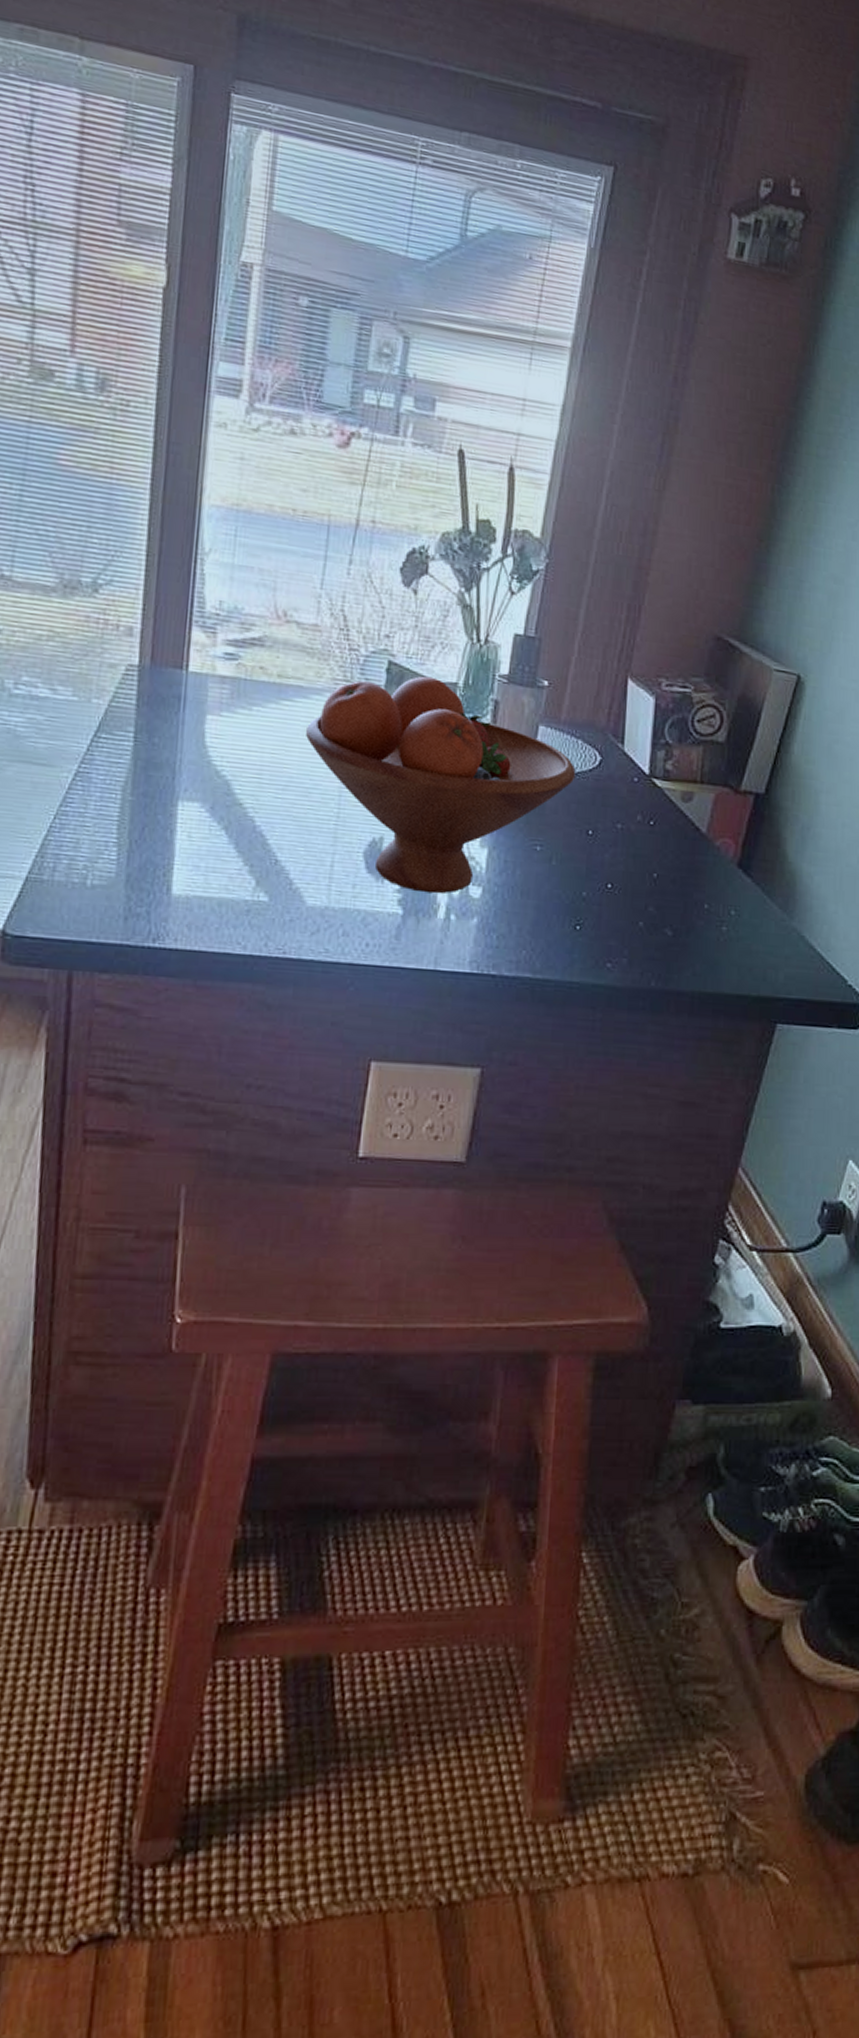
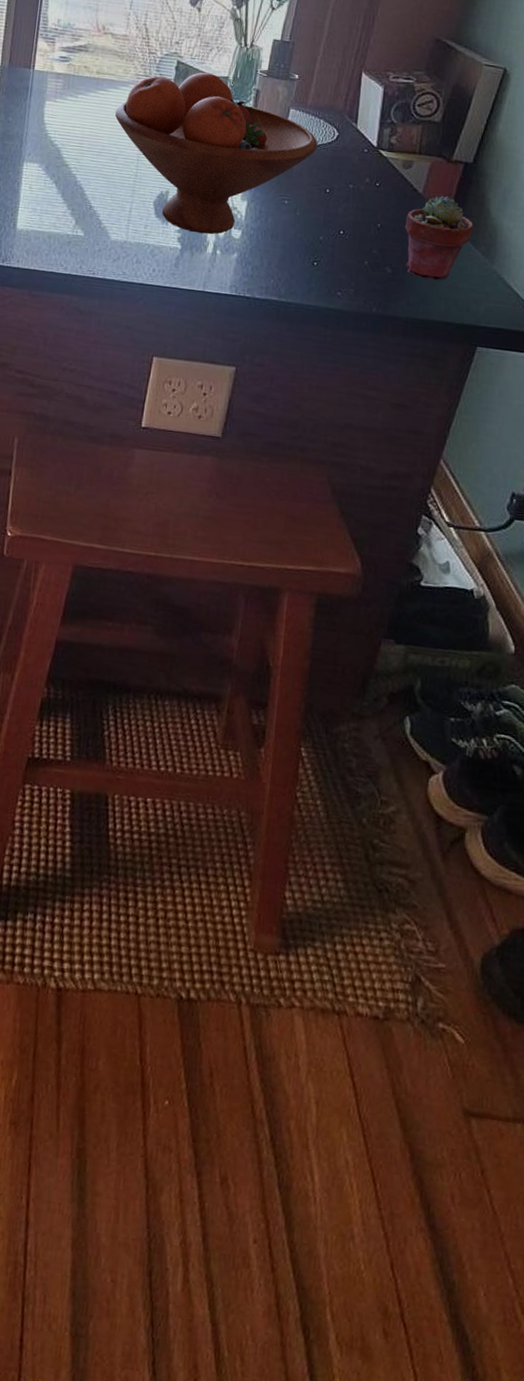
potted succulent: none [687,835,768,942] -> present [405,195,474,280]

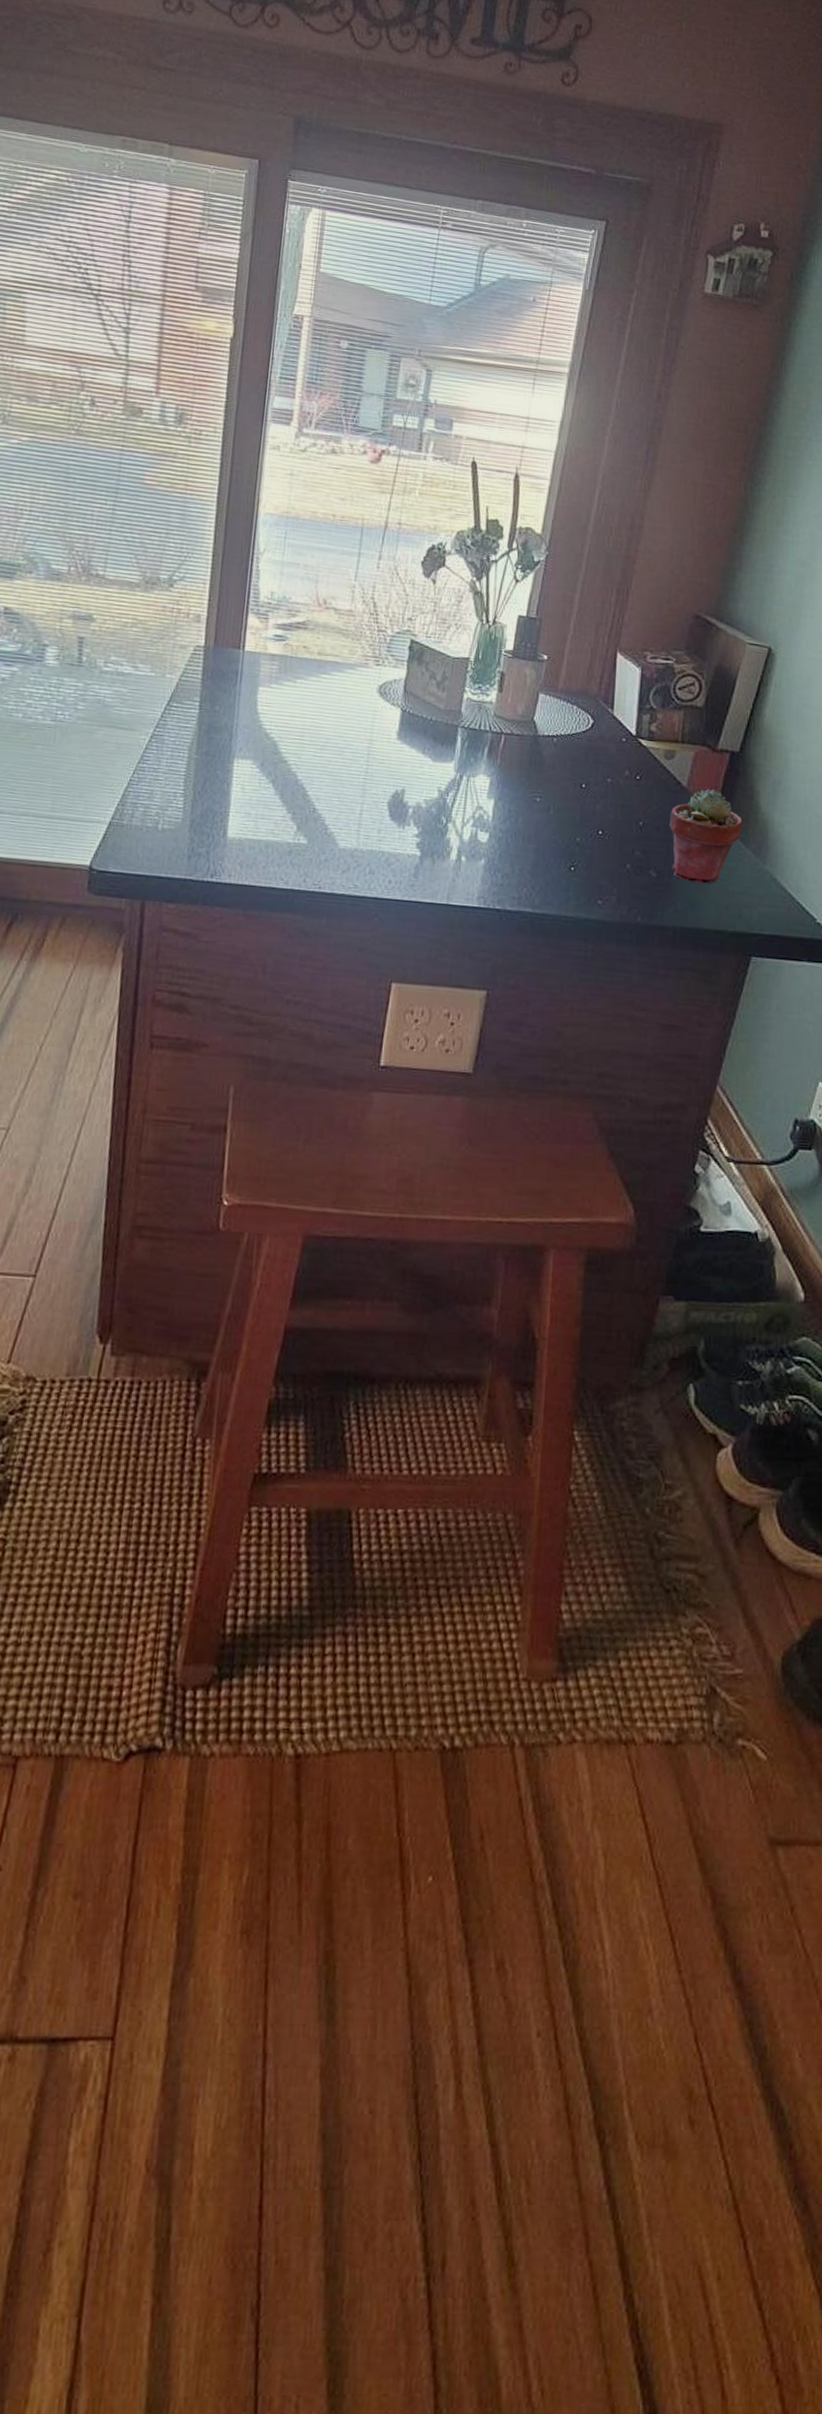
fruit bowl: present [115,72,318,235] -> none [341,652,571,839]

